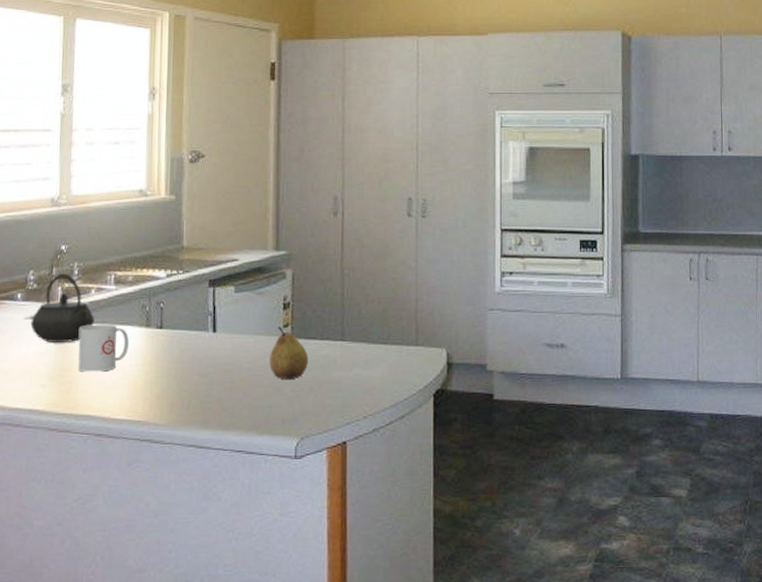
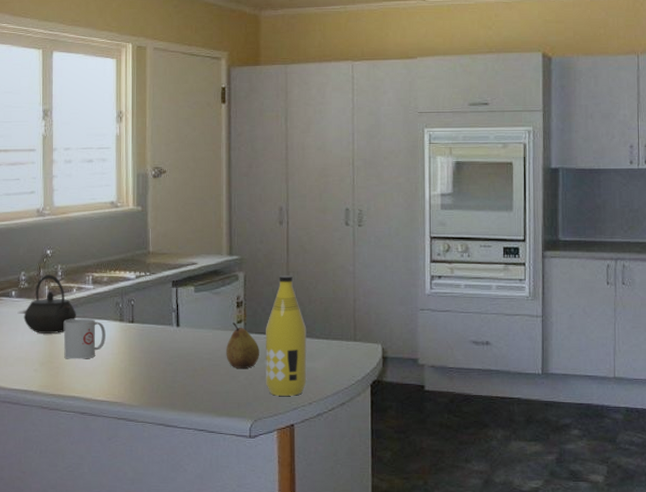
bottle: none [315,273,363,409] -> present [266,276,307,396]

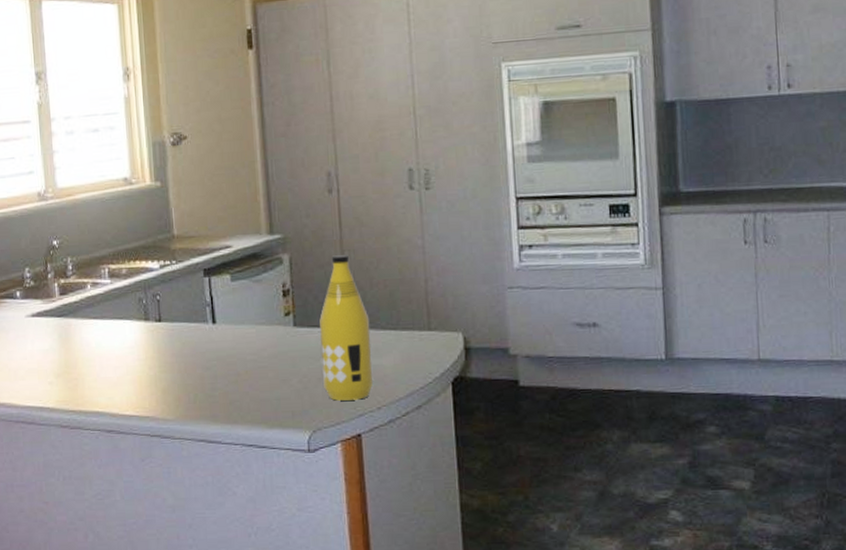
kettle: present [23,274,76,333] -> none [32,269,93,340]
mug: present [64,318,106,359] -> none [80,319,130,369]
fruit: present [226,322,259,369] -> none [273,315,314,371]

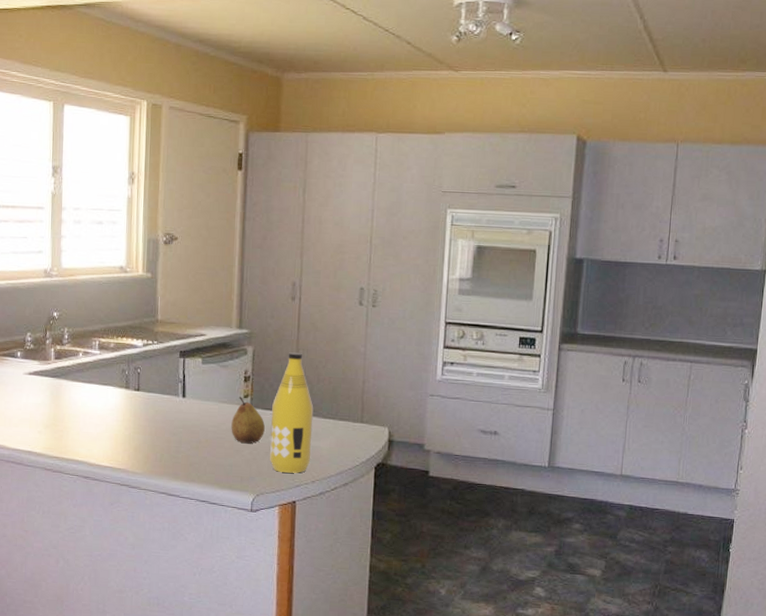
fruit: none [273,315,314,371] -> present [231,397,265,444]

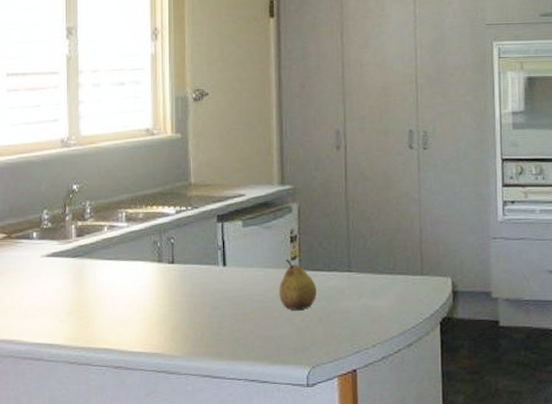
bottle: present [270,352,314,473] -> none [323,205,370,339]

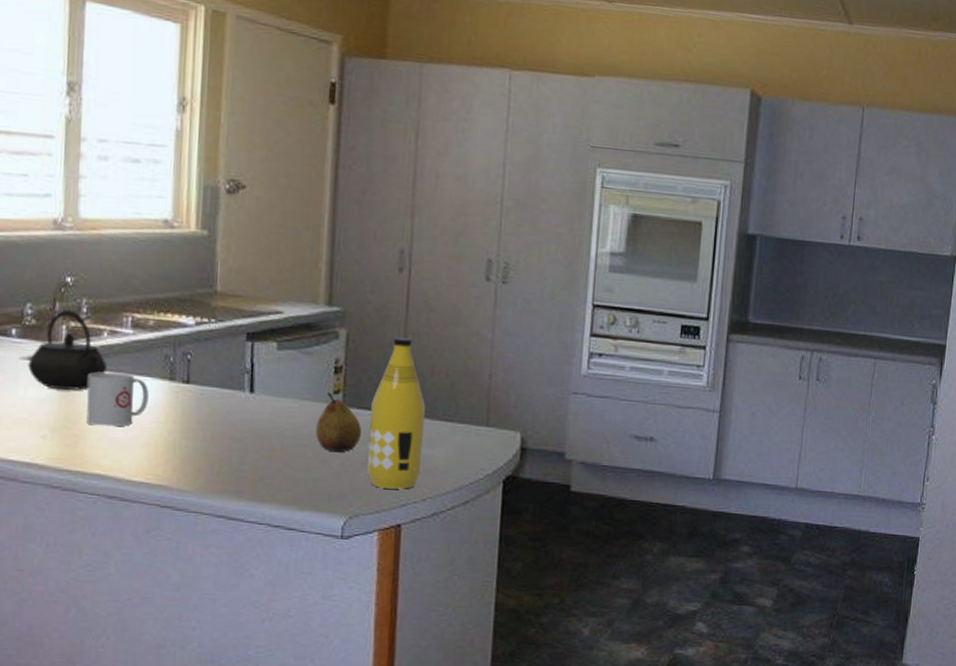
kettle: none [47,212,108,279] -> present [28,309,107,390]
mug: none [94,260,142,307] -> present [86,372,149,427]
bottle: none [323,205,370,339] -> present [367,337,426,489]

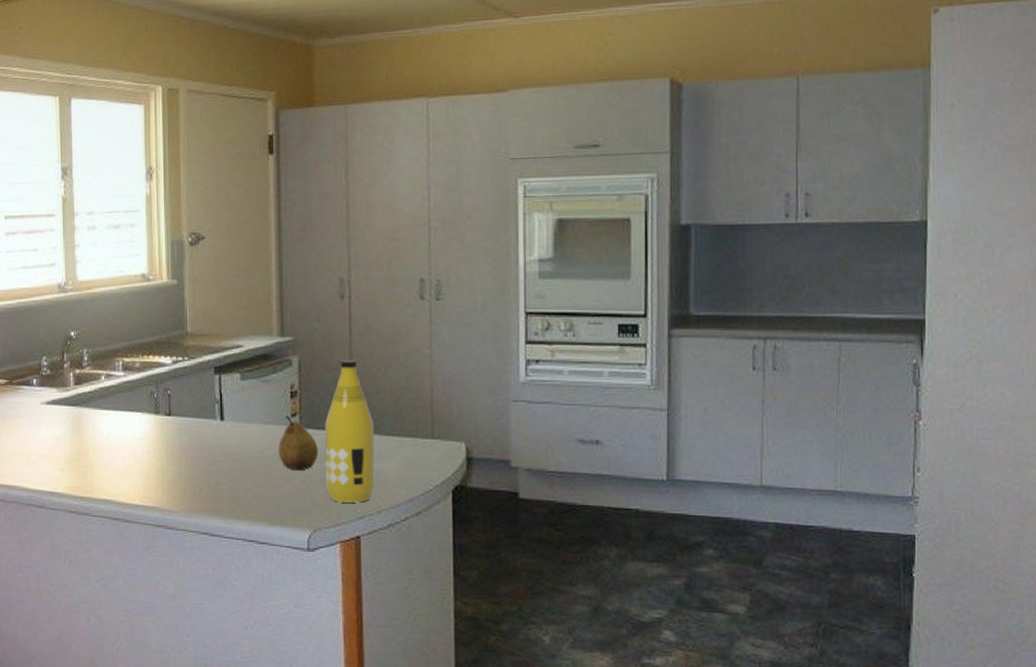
kettle: present [28,309,107,390] -> none [47,359,105,428]
mug: present [86,372,149,427] -> none [92,410,139,457]

